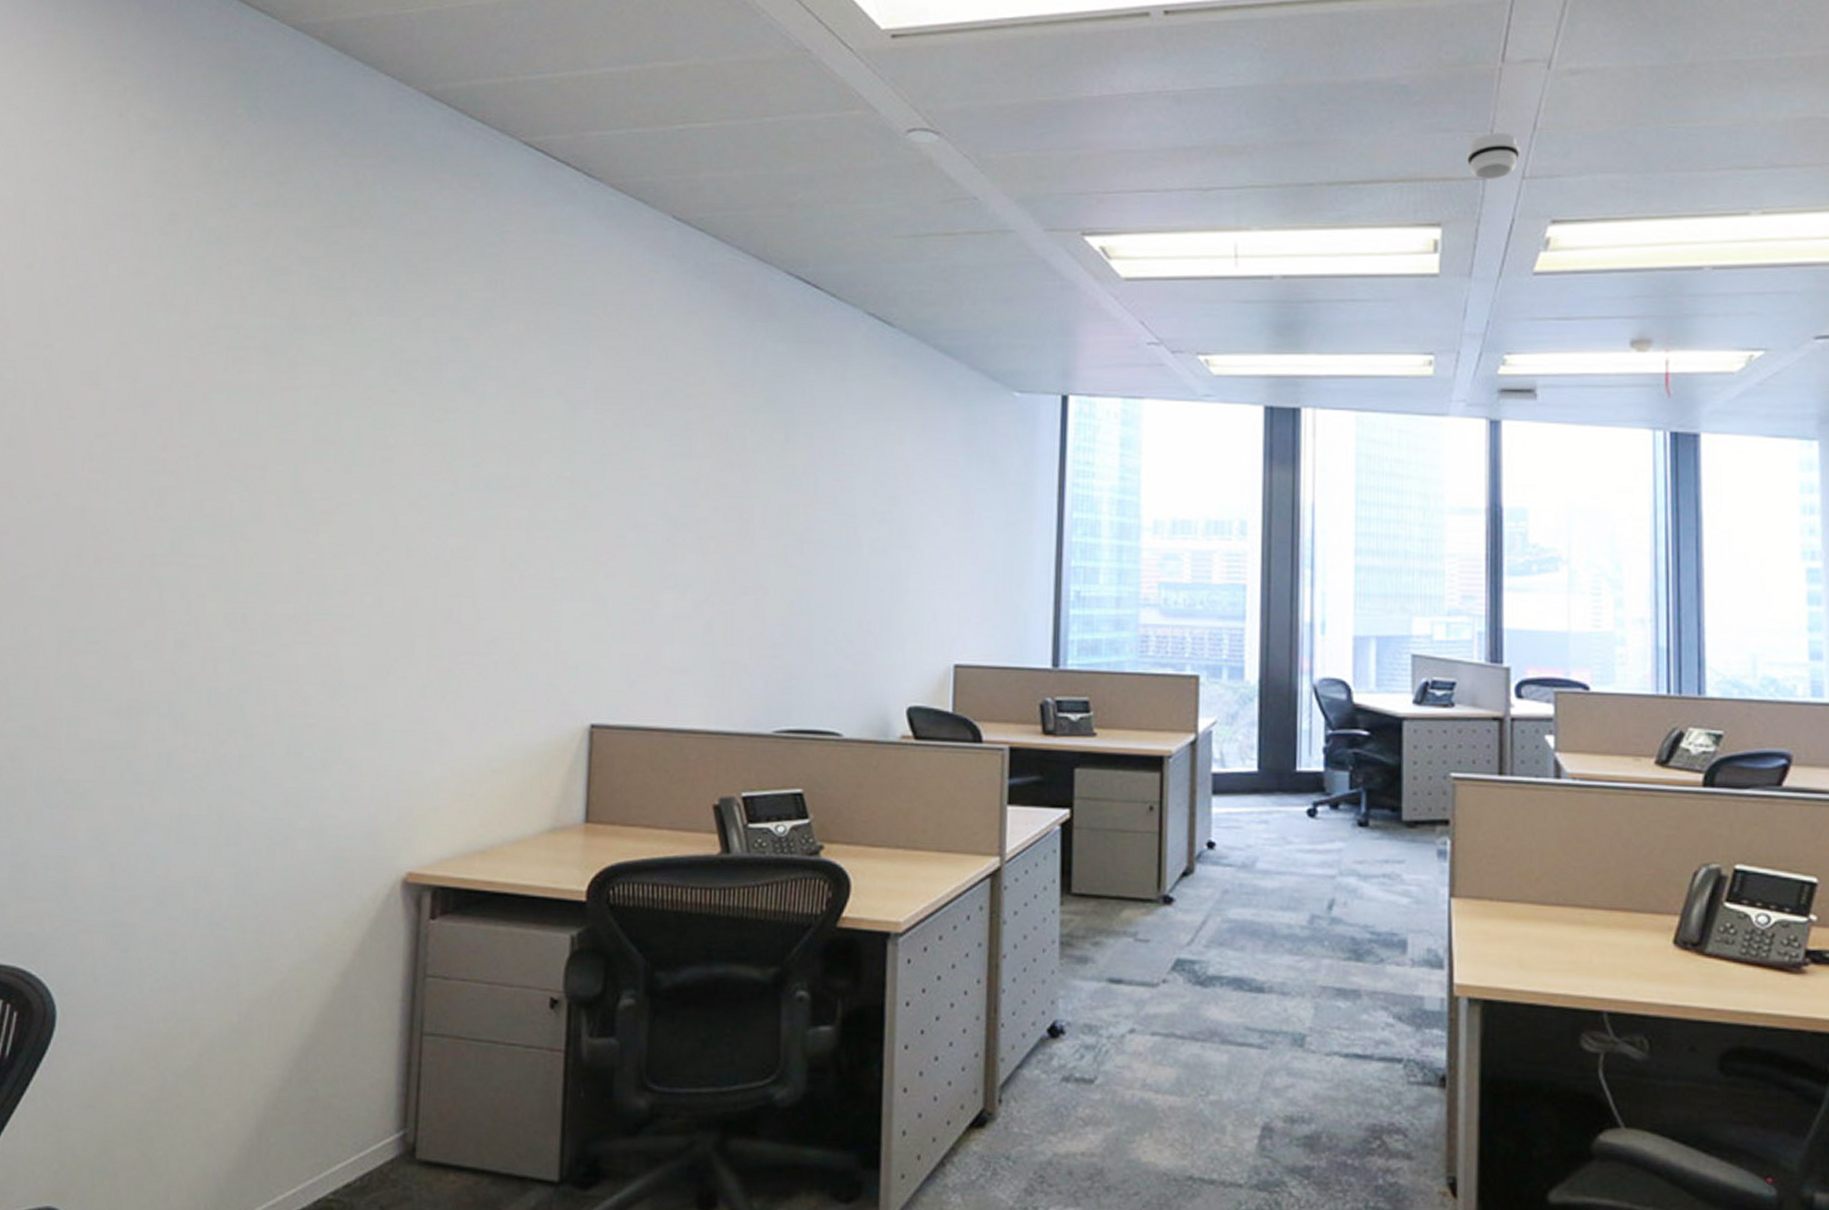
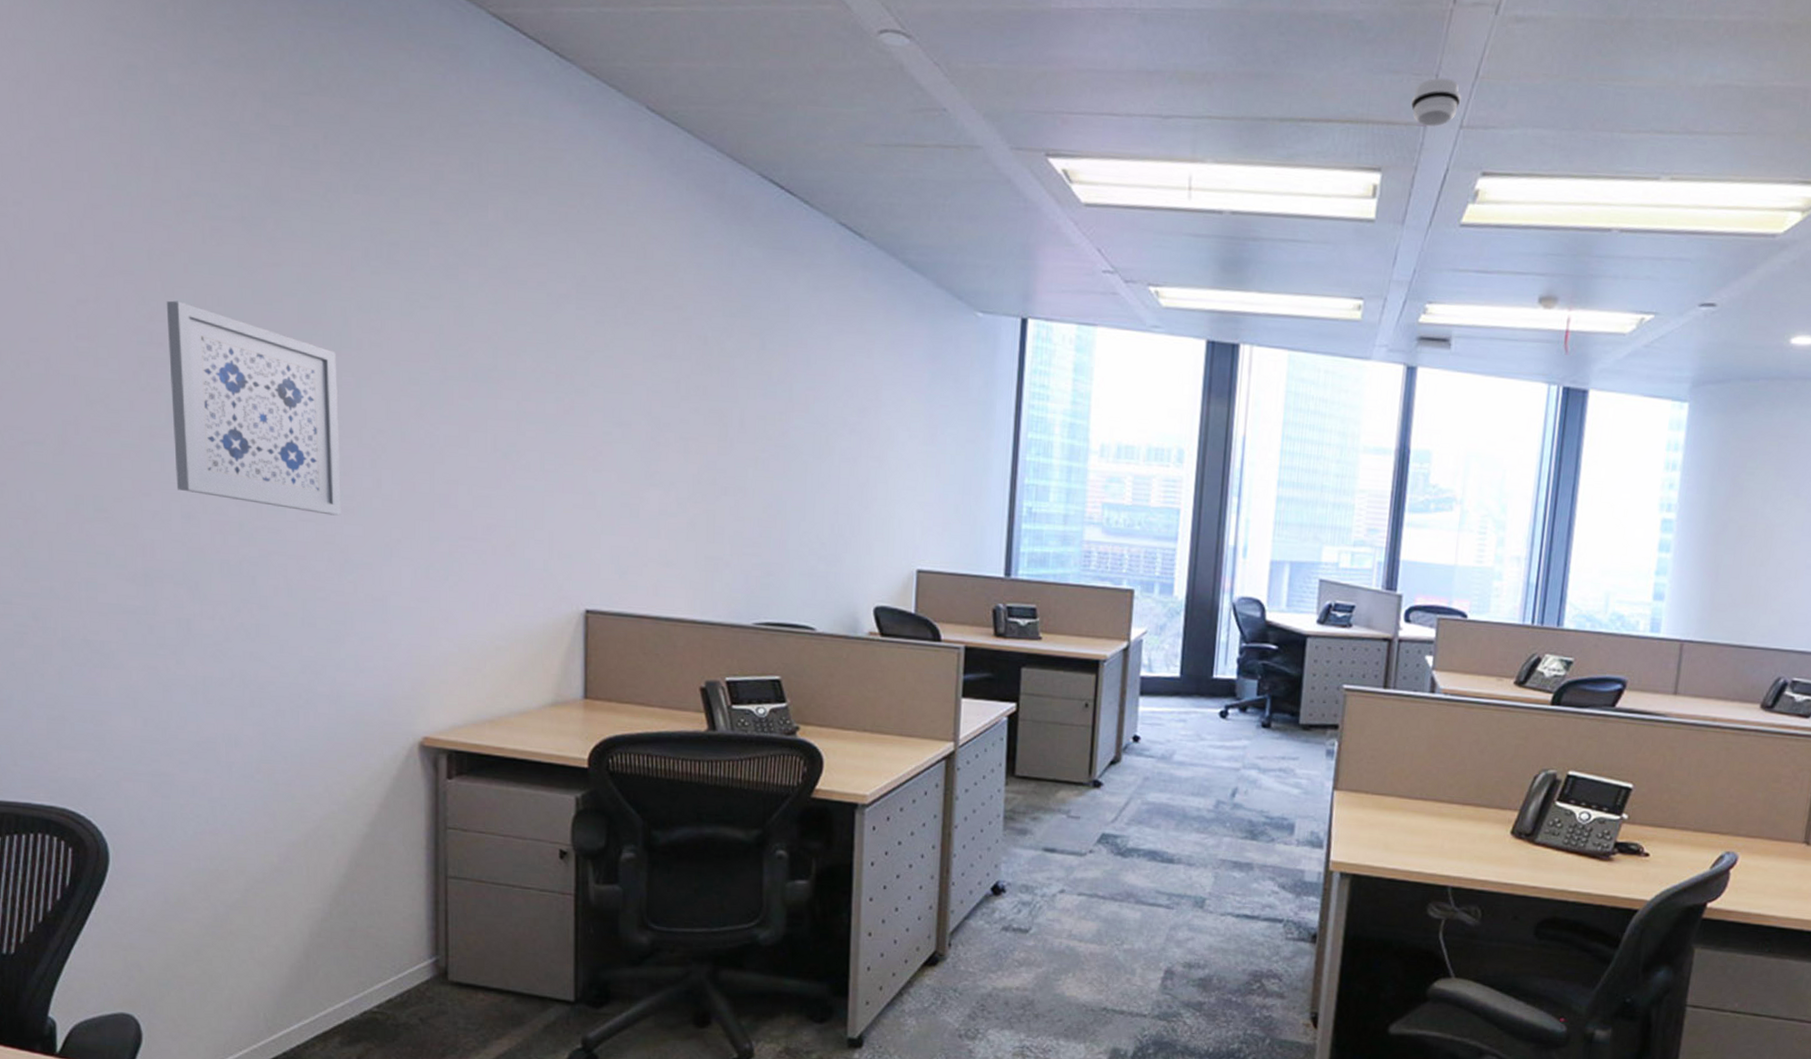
wall art: none [172,429,347,636] -> present [166,300,342,516]

